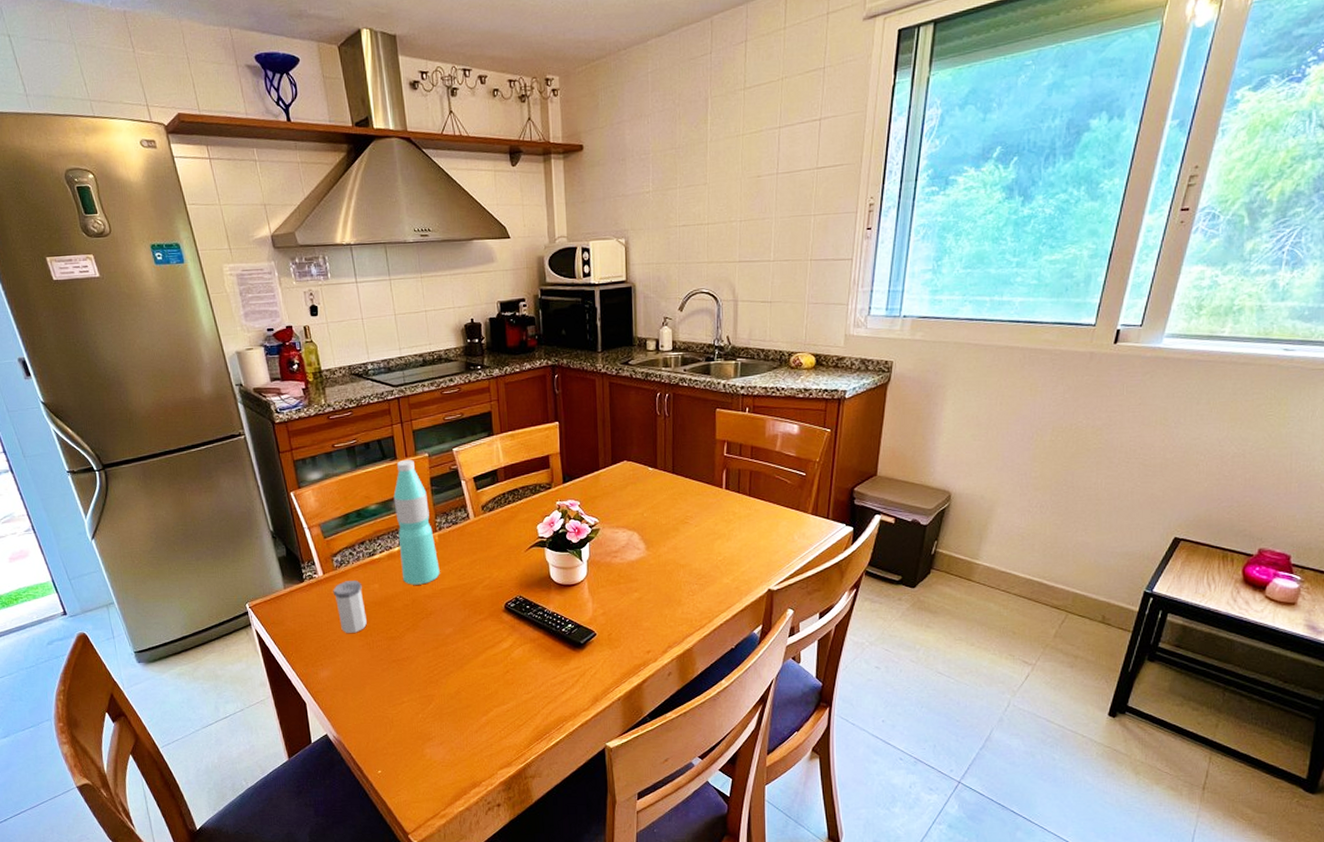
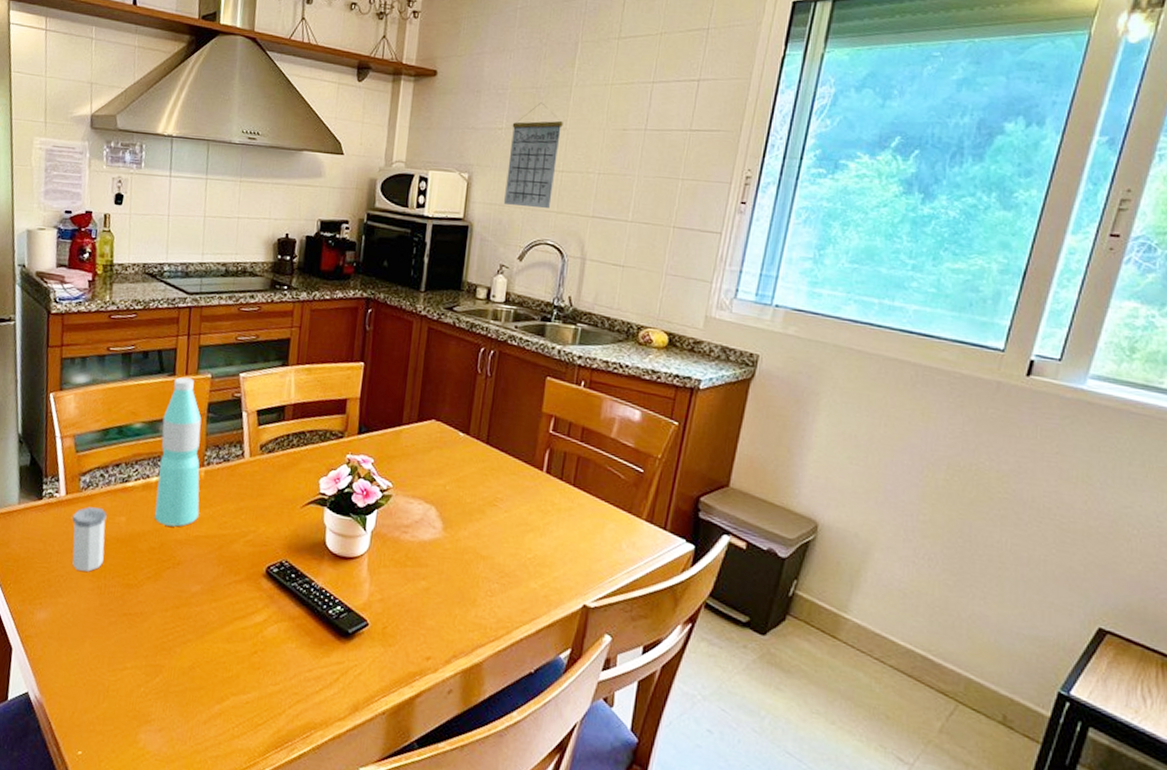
calendar: none [658,161,703,262] -> present [504,102,563,209]

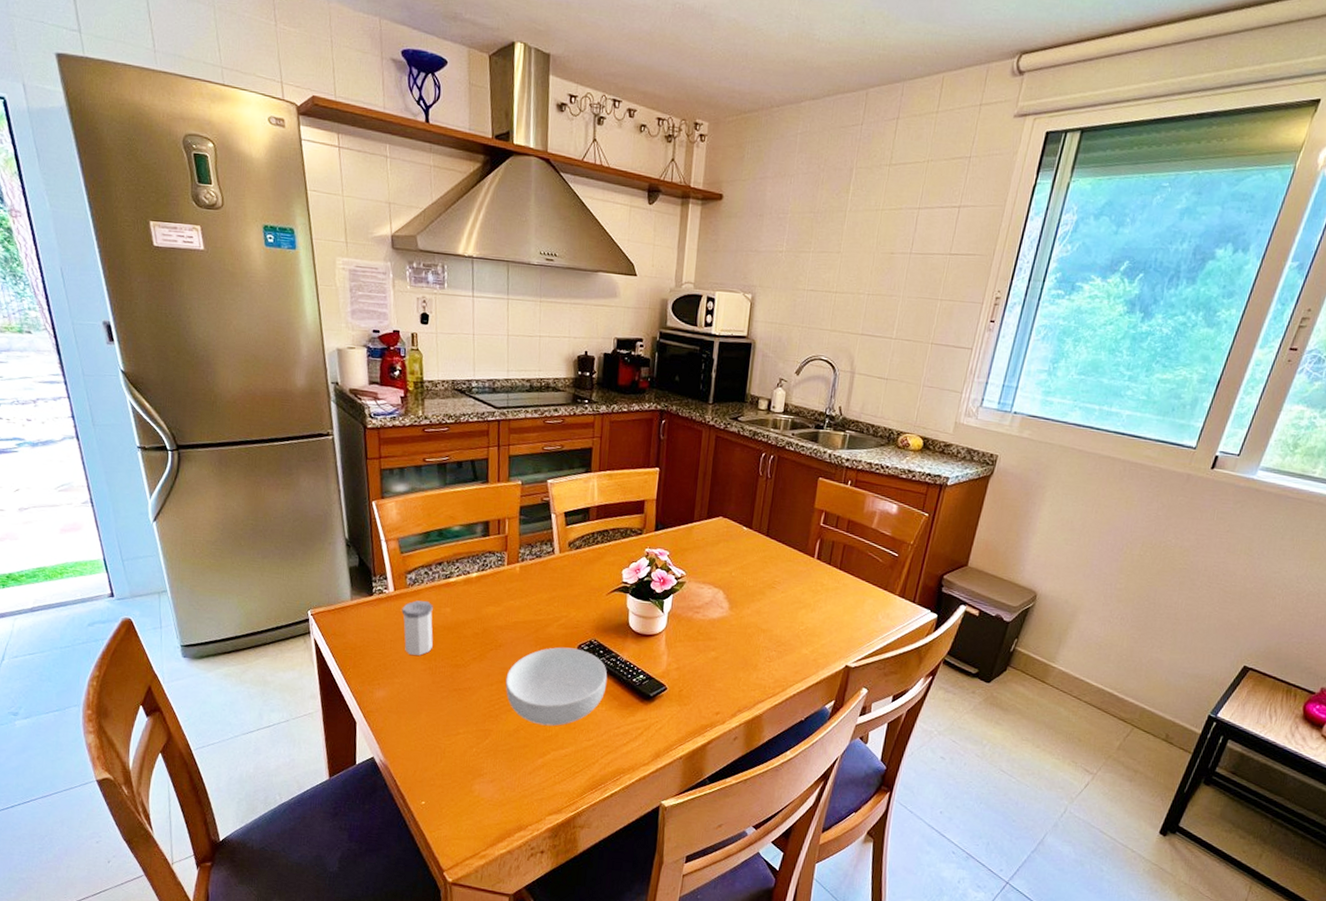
water bottle: present [154,377,202,527] -> none [476,484,517,615]
cereal bowl: none [182,568,300,665] -> present [505,647,608,726]
calendar: present [504,102,563,209] -> none [784,226,838,328]

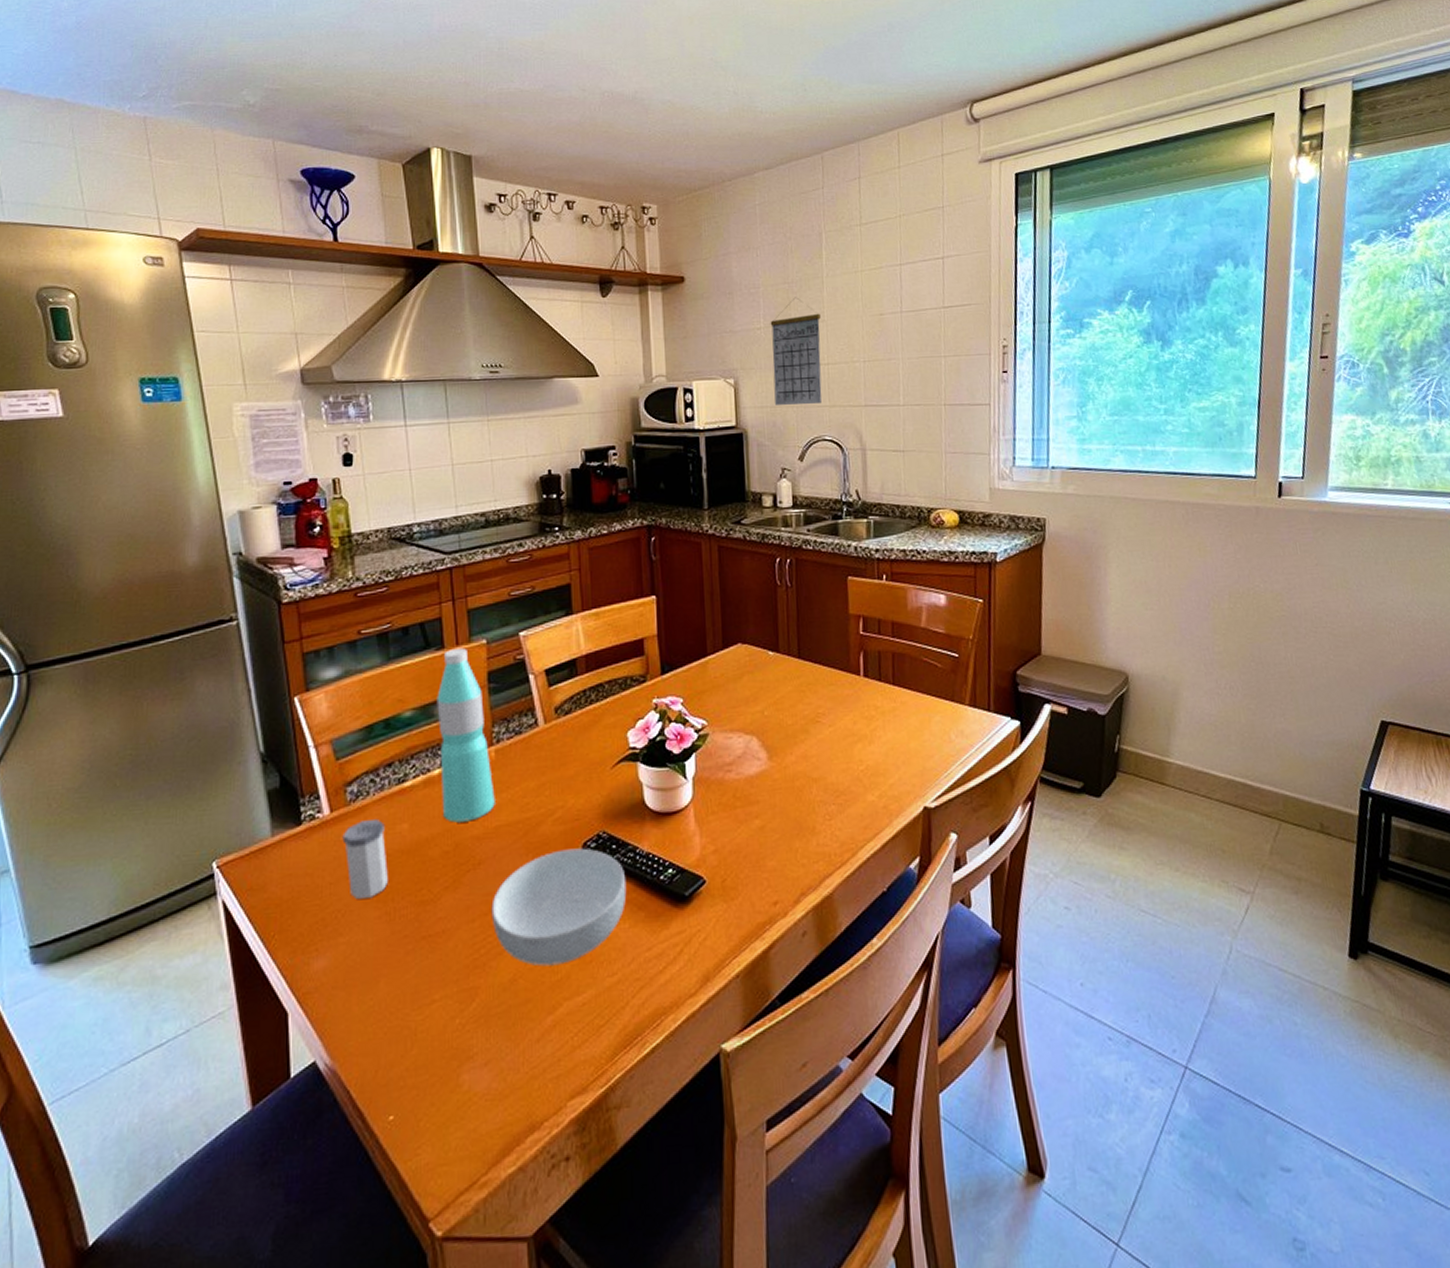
water bottle: none [476,484,517,615] -> present [437,647,495,823]
calendar: none [784,226,838,328] -> present [770,297,822,405]

